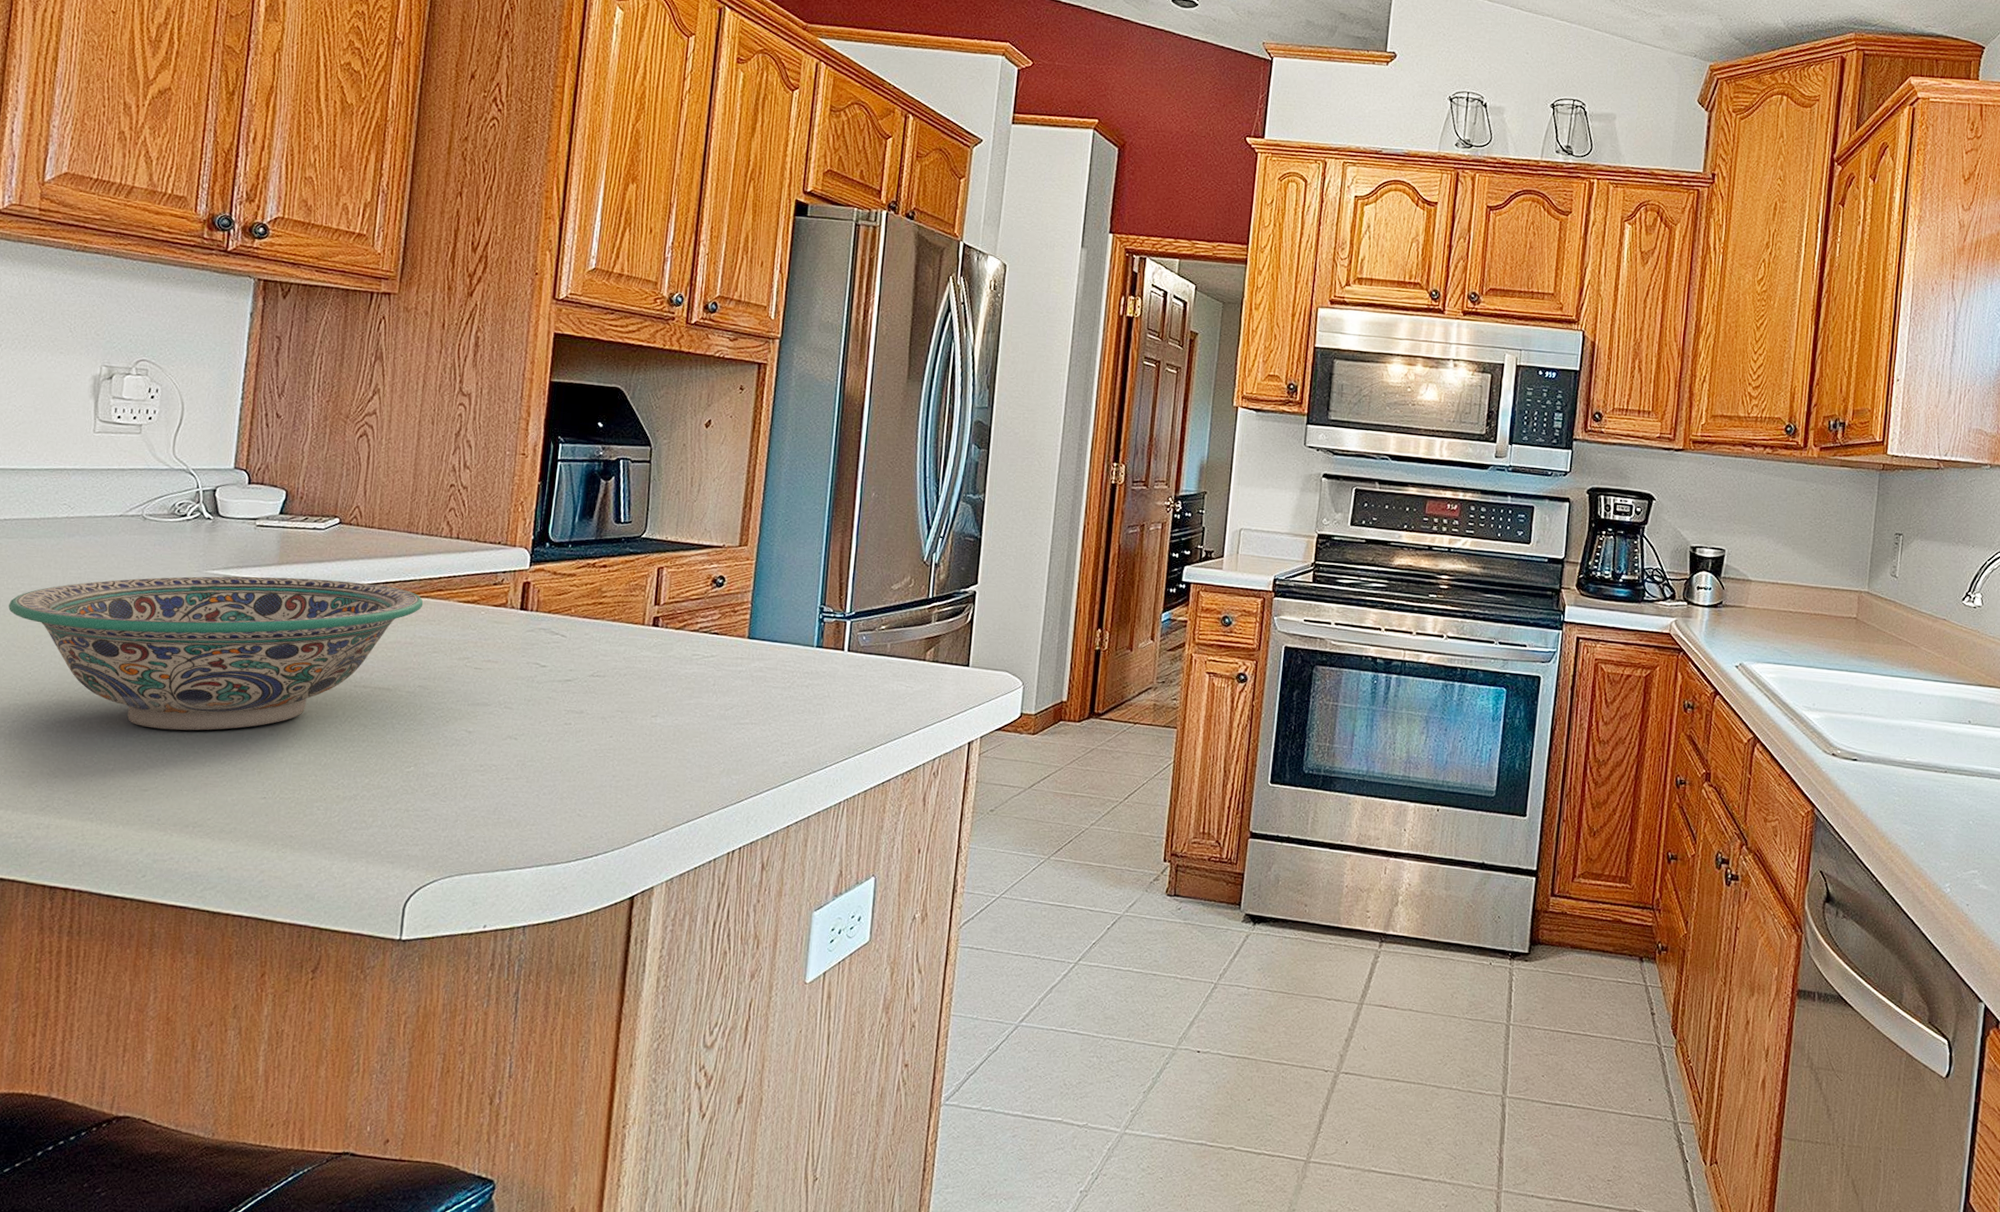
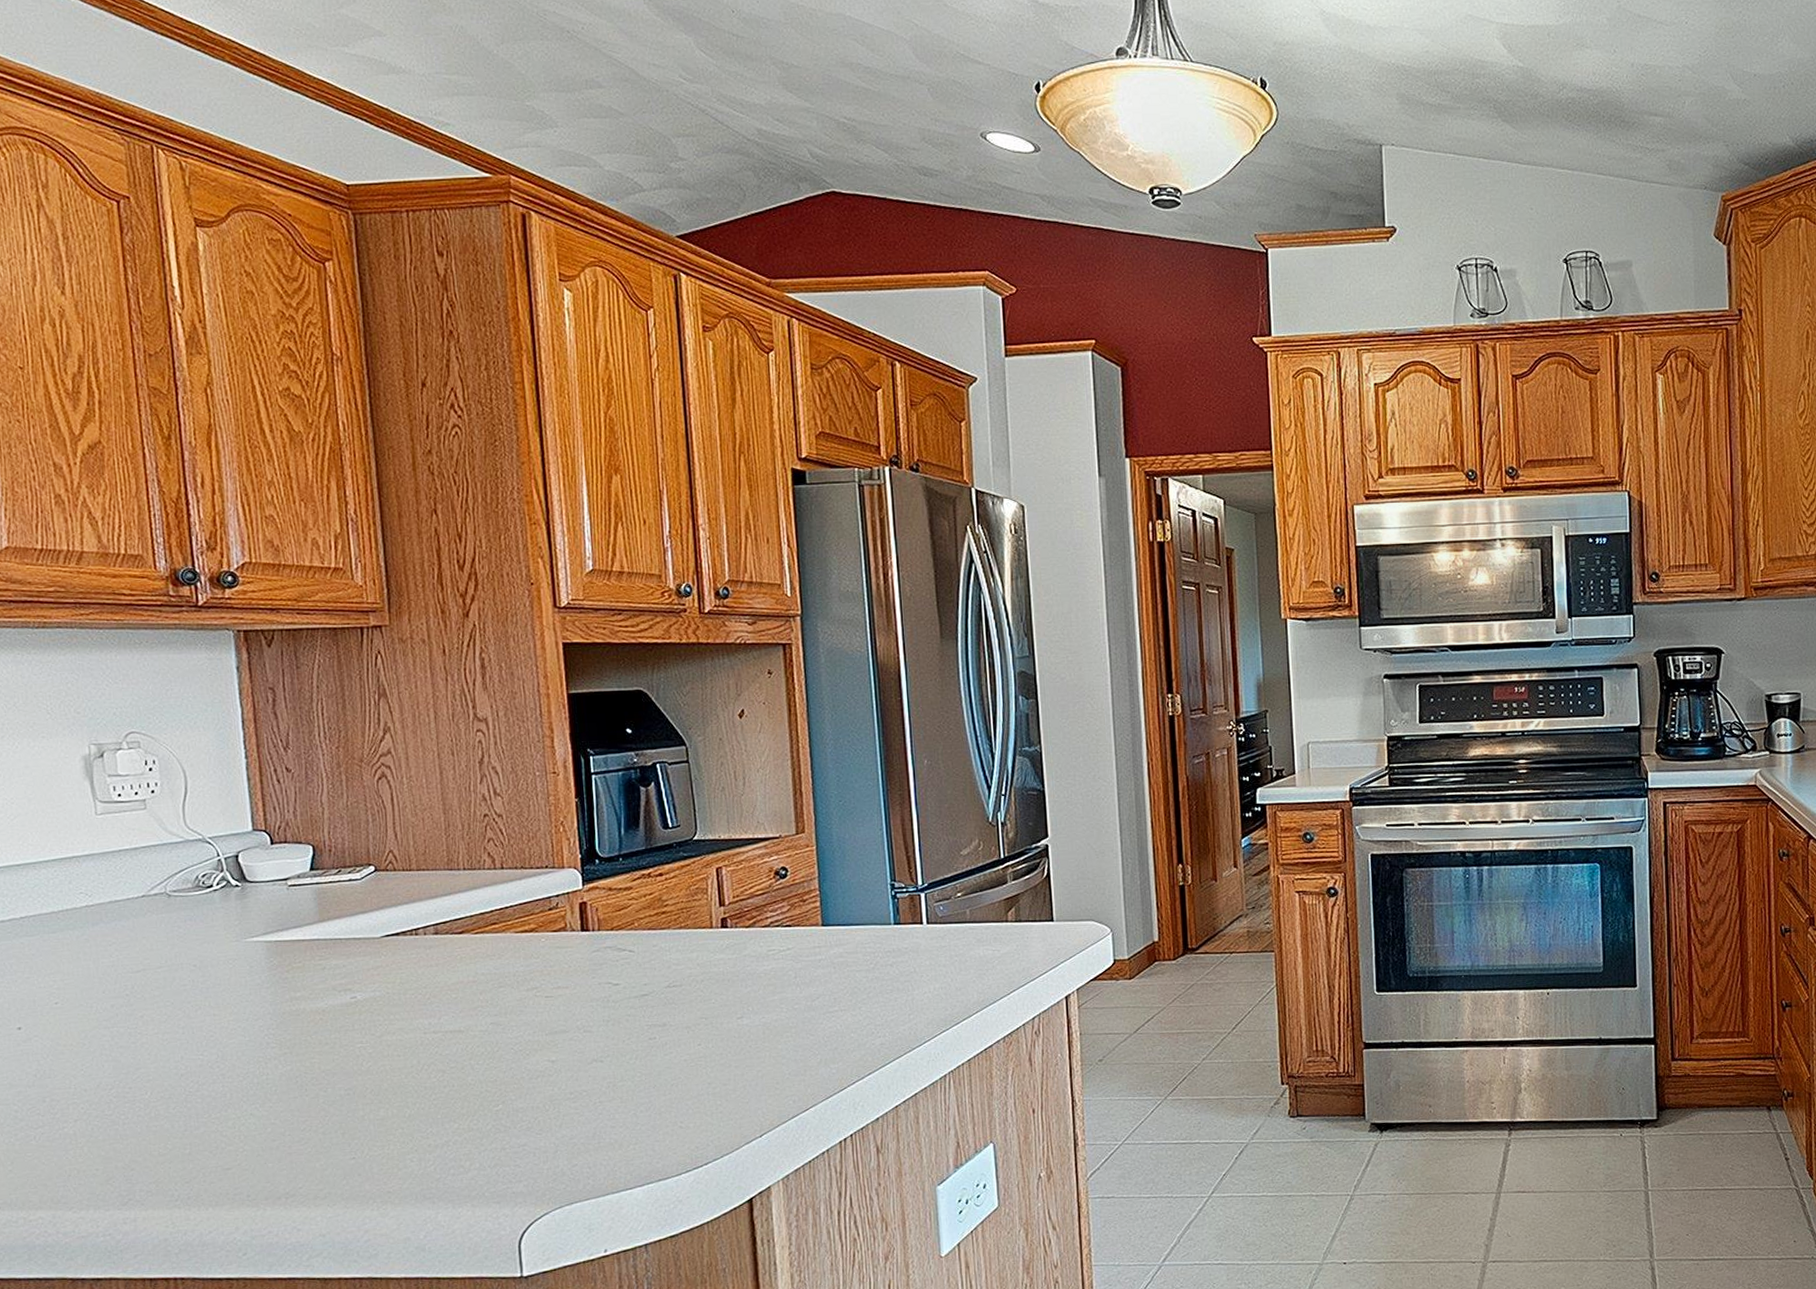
decorative bowl: present [8,576,424,731] -> none [44,927,480,1107]

